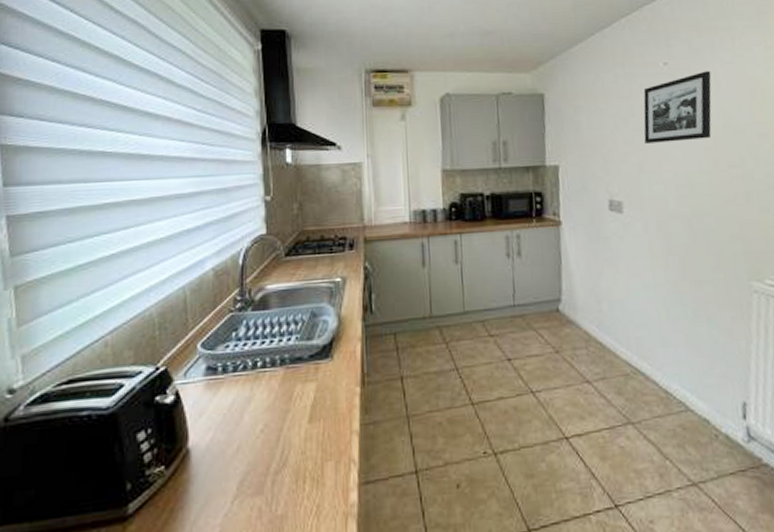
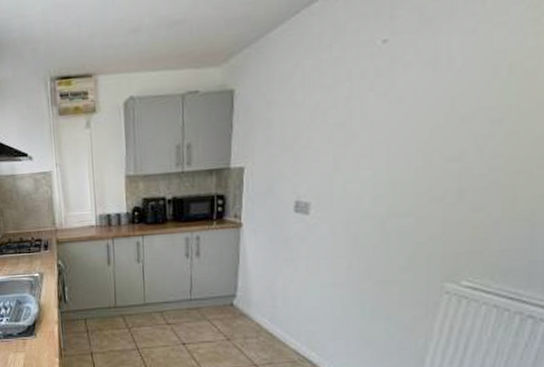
picture frame: present [643,71,712,143] -> none [344,45,444,139]

